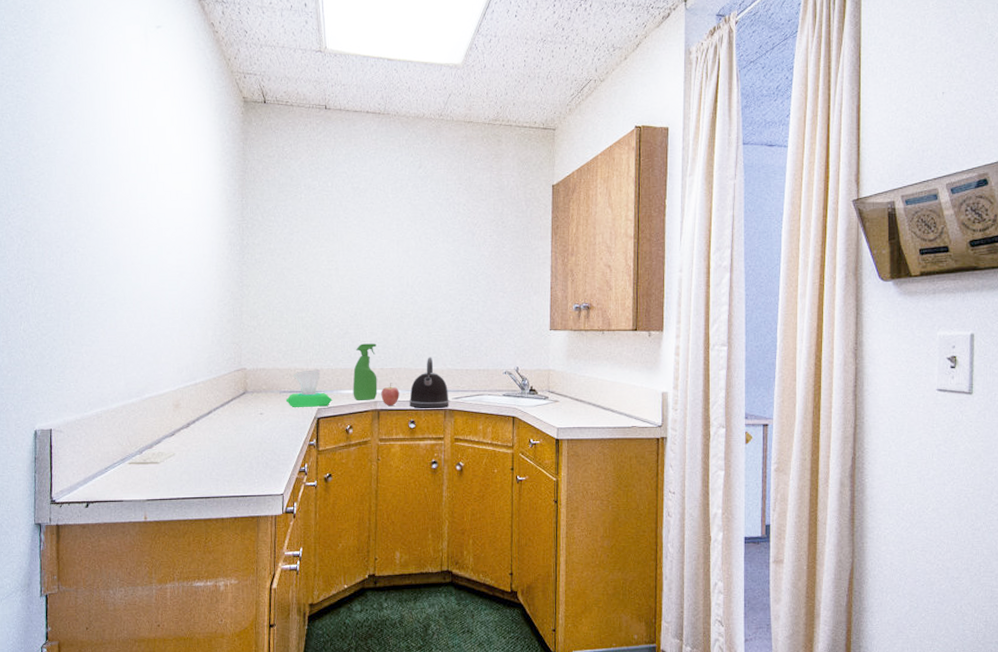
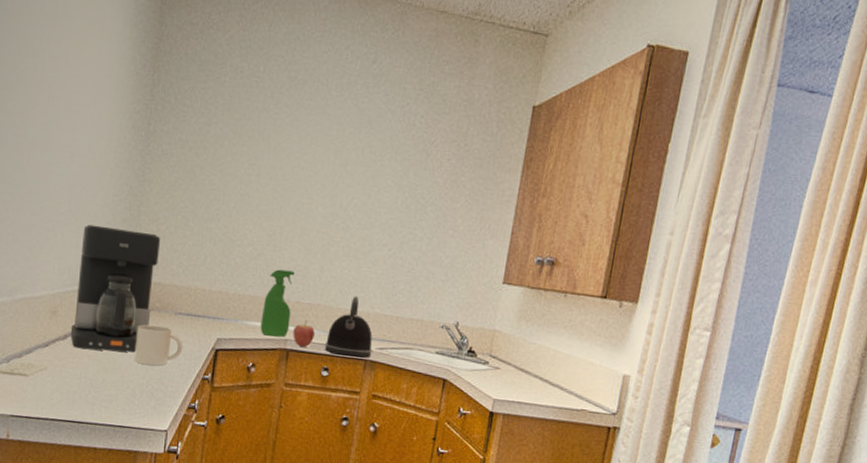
coffee maker: none [192,327,262,434] -> present [70,224,161,353]
mug: none [248,404,289,439] -> present [134,324,183,366]
wet wipes pack: present [285,369,333,407] -> none [181,292,236,338]

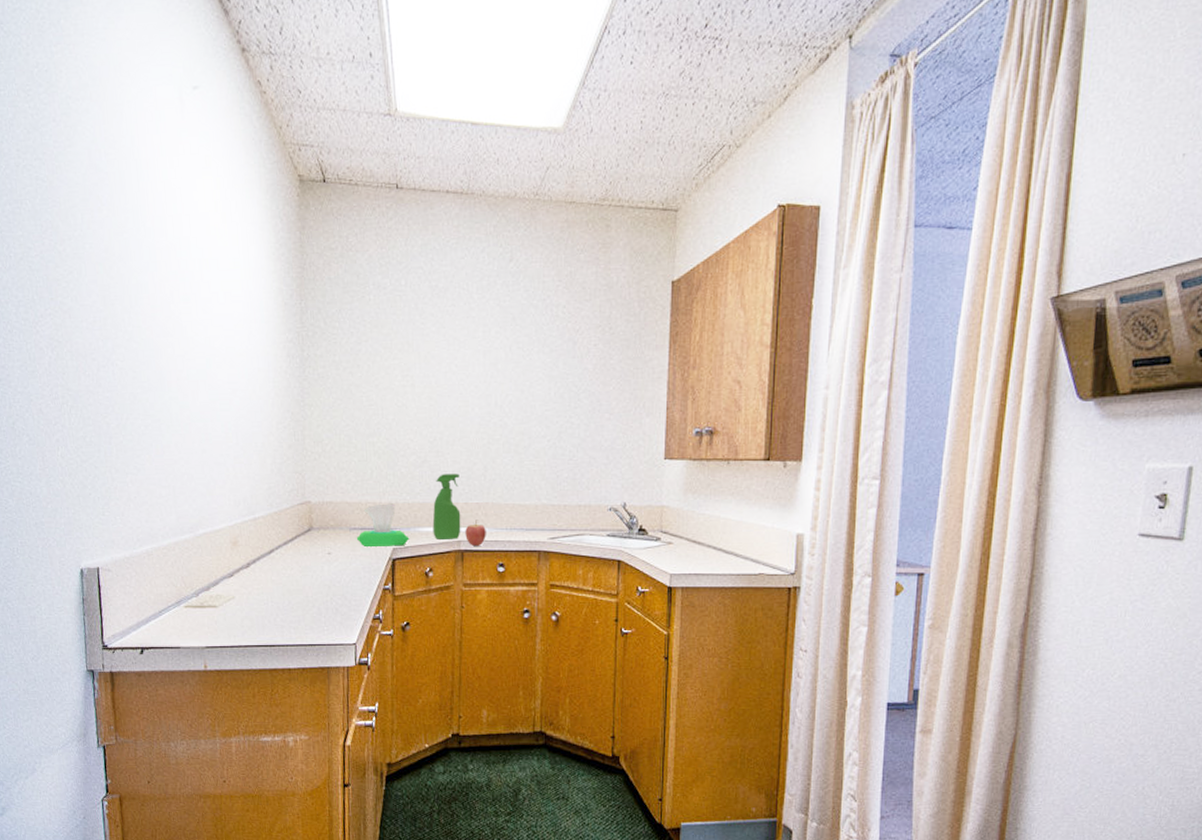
coffee maker: present [70,224,161,353] -> none [252,454,328,575]
mug: present [134,324,183,366] -> none [314,543,361,582]
wet wipes pack: none [181,292,236,338] -> present [356,503,410,546]
kettle: present [324,296,373,358] -> none [497,490,544,549]

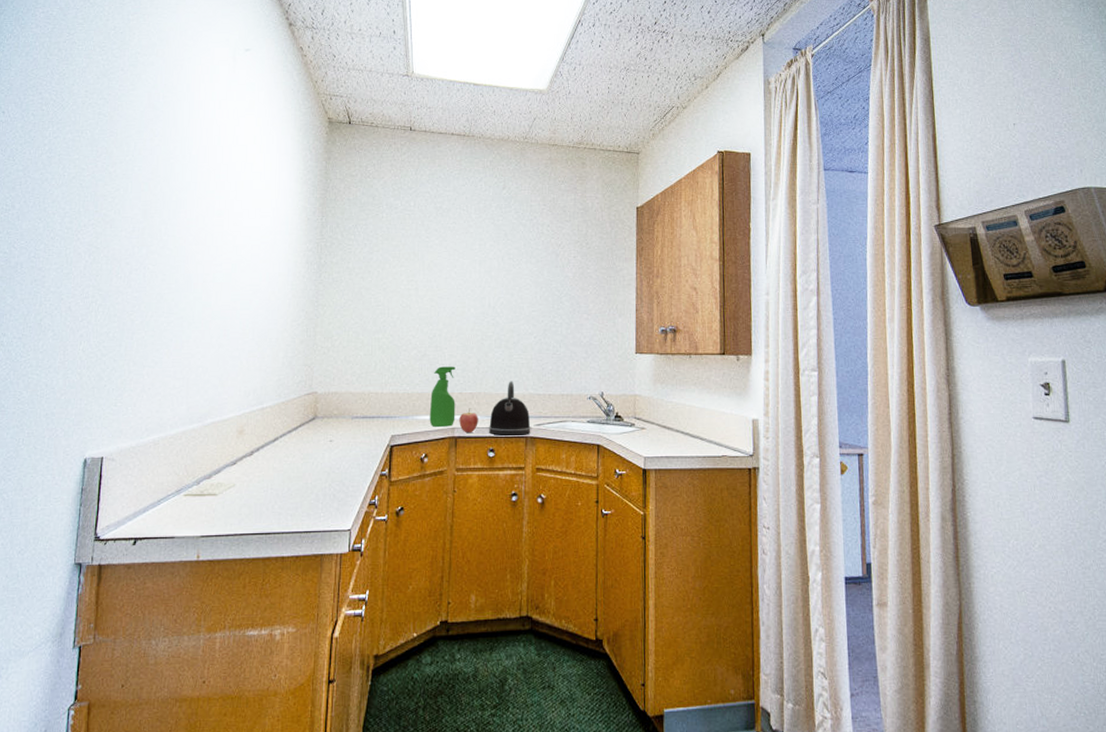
wet wipes pack: present [356,503,410,546] -> none [357,393,408,434]
kettle: none [497,490,544,549] -> present [488,381,531,436]

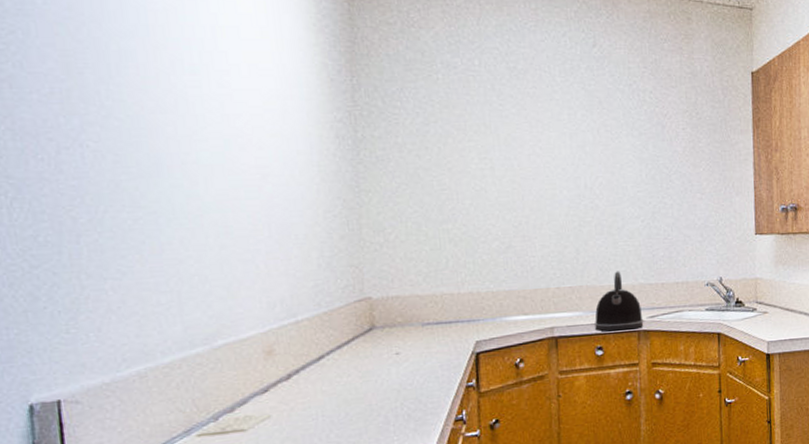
spray bottle: present [429,366,455,427] -> none [521,258,554,328]
fruit: present [459,408,478,434] -> none [558,304,582,332]

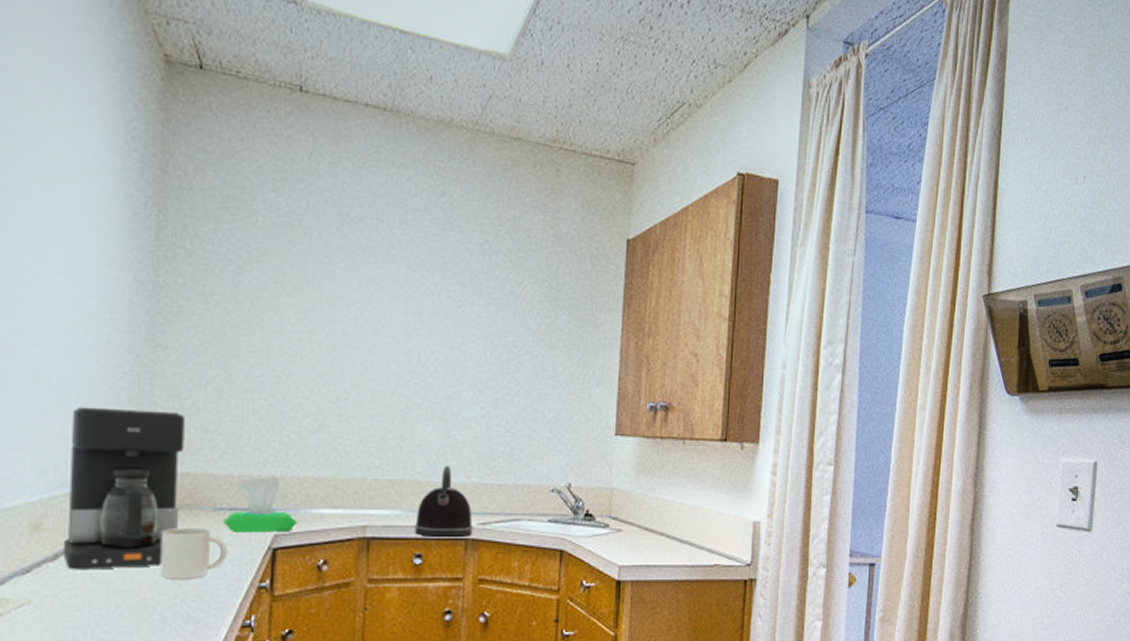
coffee maker: none [292,245,393,386] -> present [62,407,186,570]
mug: none [378,341,438,387] -> present [159,527,228,579]
wet wipes pack: none [430,293,496,342] -> present [222,477,298,532]

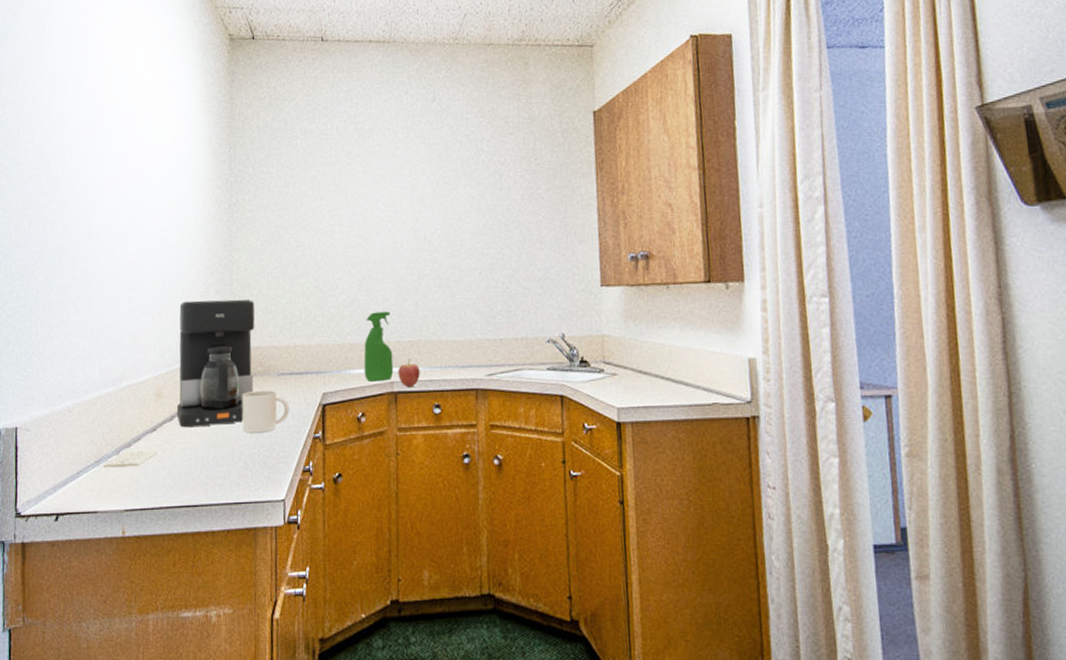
wet wipes pack: present [222,477,298,532] -> none [284,345,340,393]
spray bottle: none [330,442,368,524] -> present [363,311,394,382]
fruit: none [373,500,400,534] -> present [398,358,420,388]
kettle: present [414,465,473,537] -> none [431,325,482,389]

